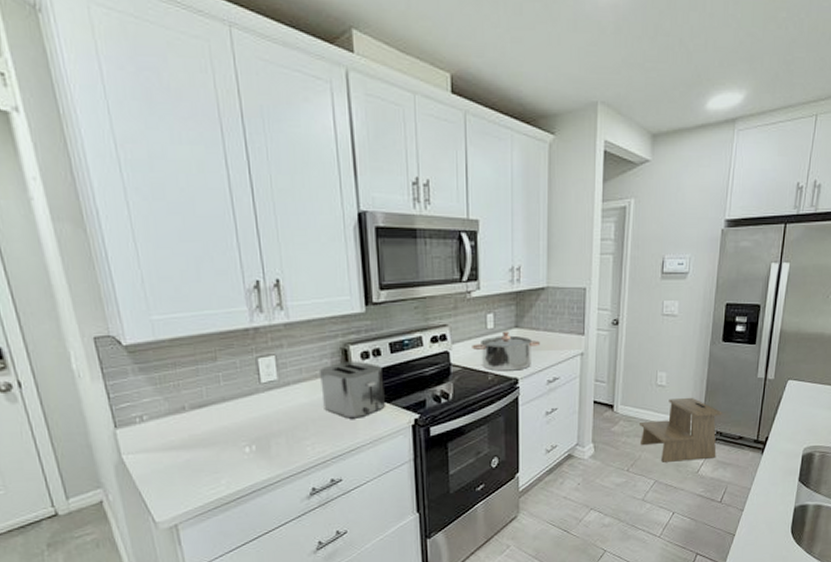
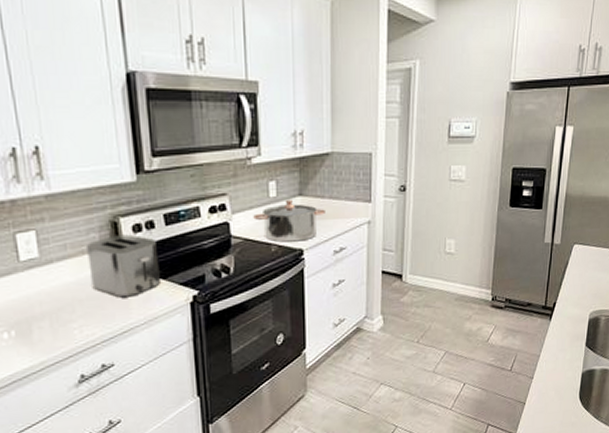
step stool: present [640,398,722,462] -> none [429,265,511,332]

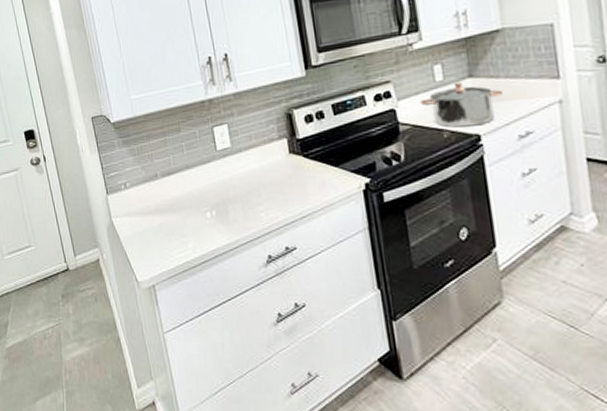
toaster: present [87,234,162,299] -> none [268,124,334,185]

